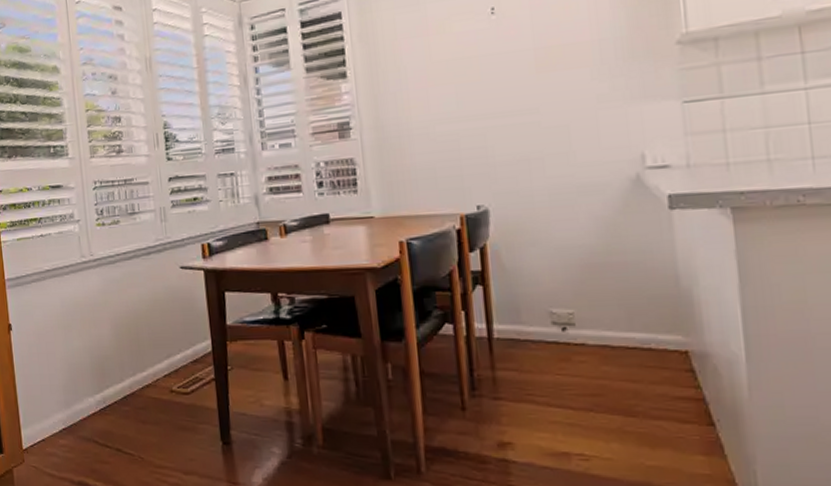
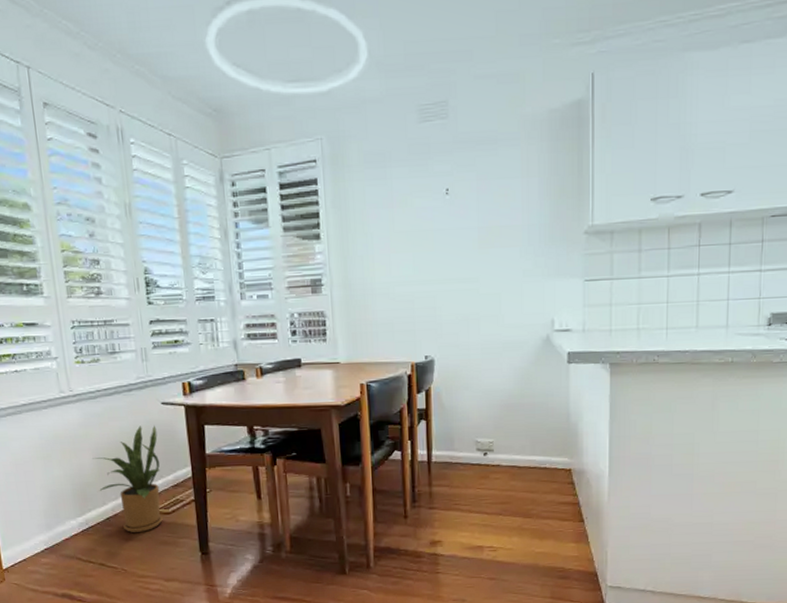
house plant: none [111,292,181,414] -> present [92,425,163,532]

